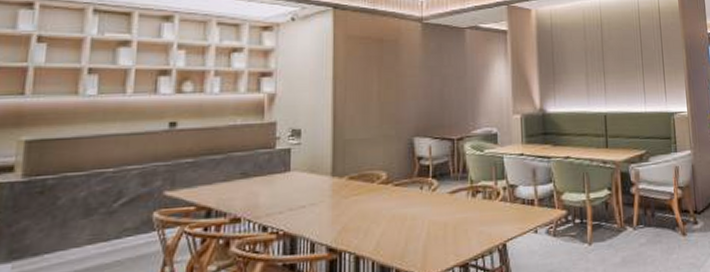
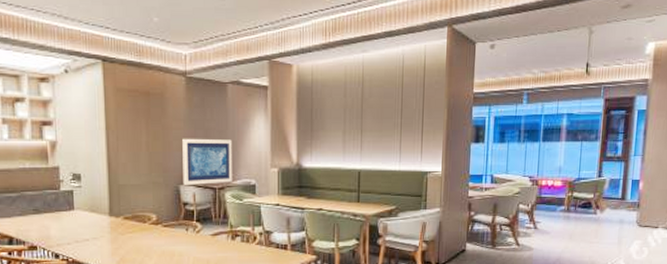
wall art: none [417,85,472,138] -> present [182,138,232,186]

